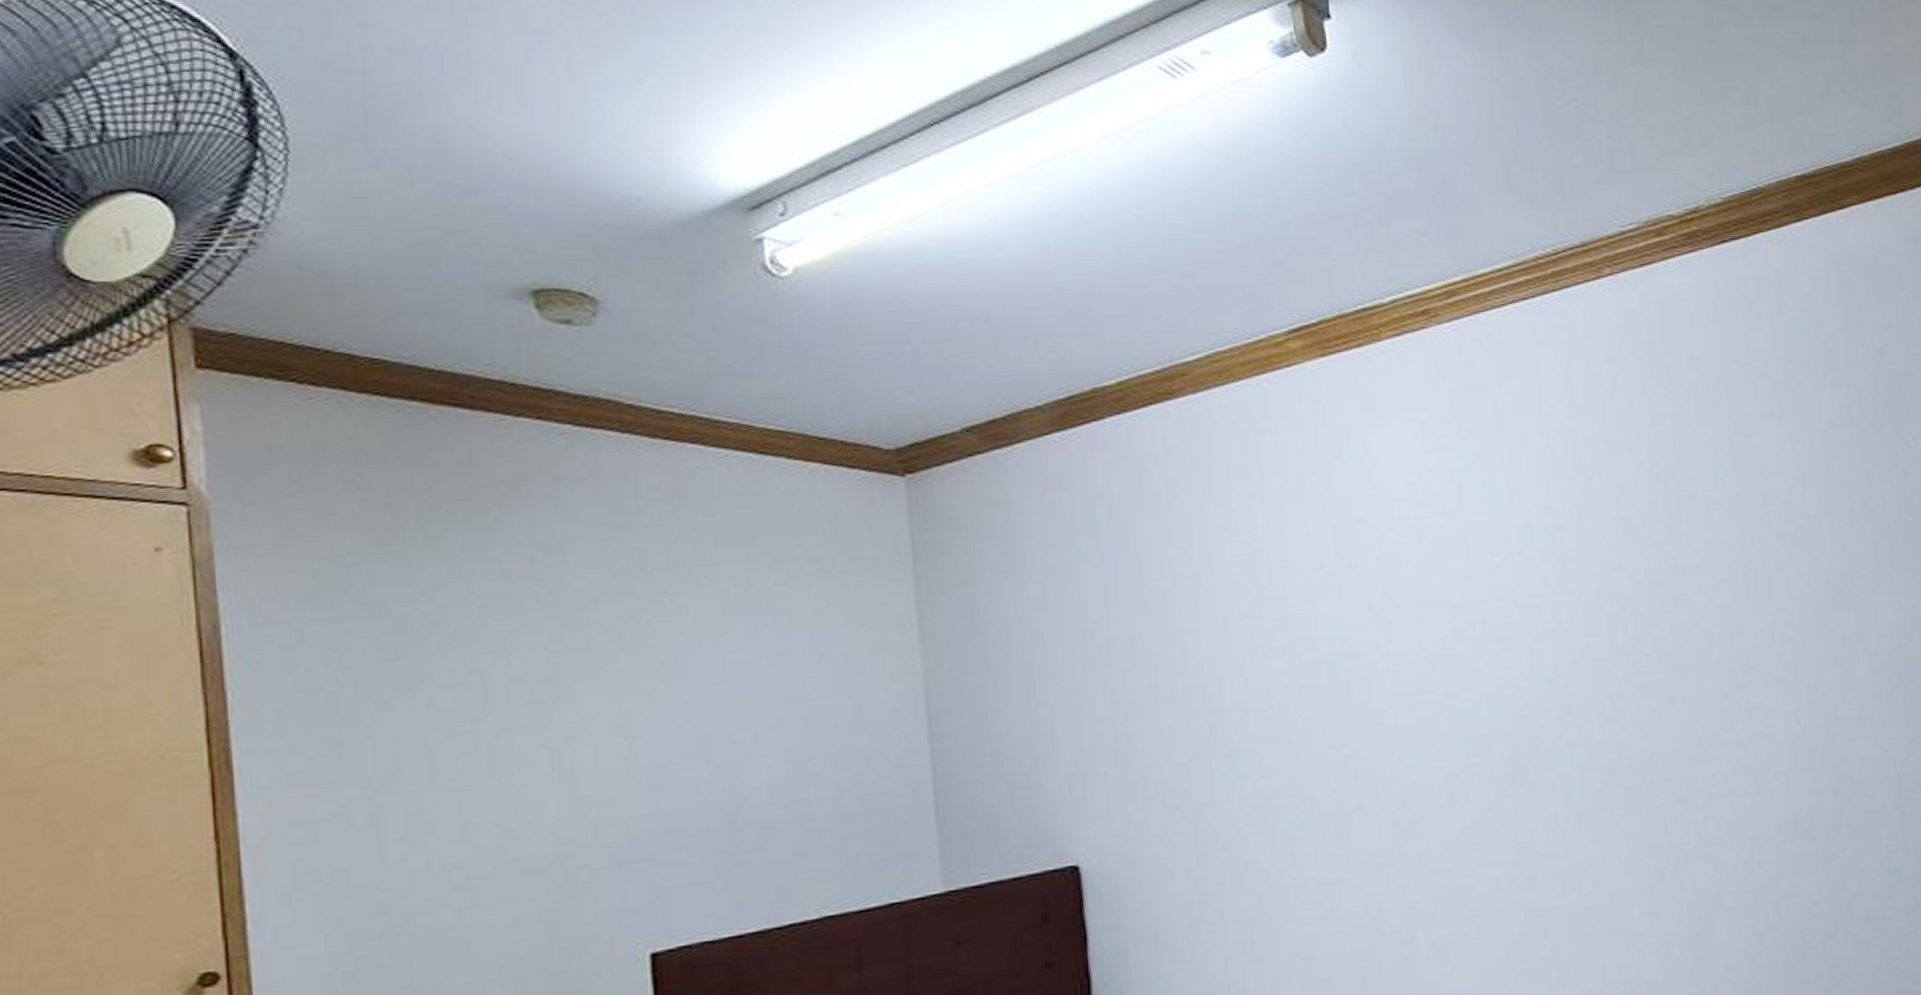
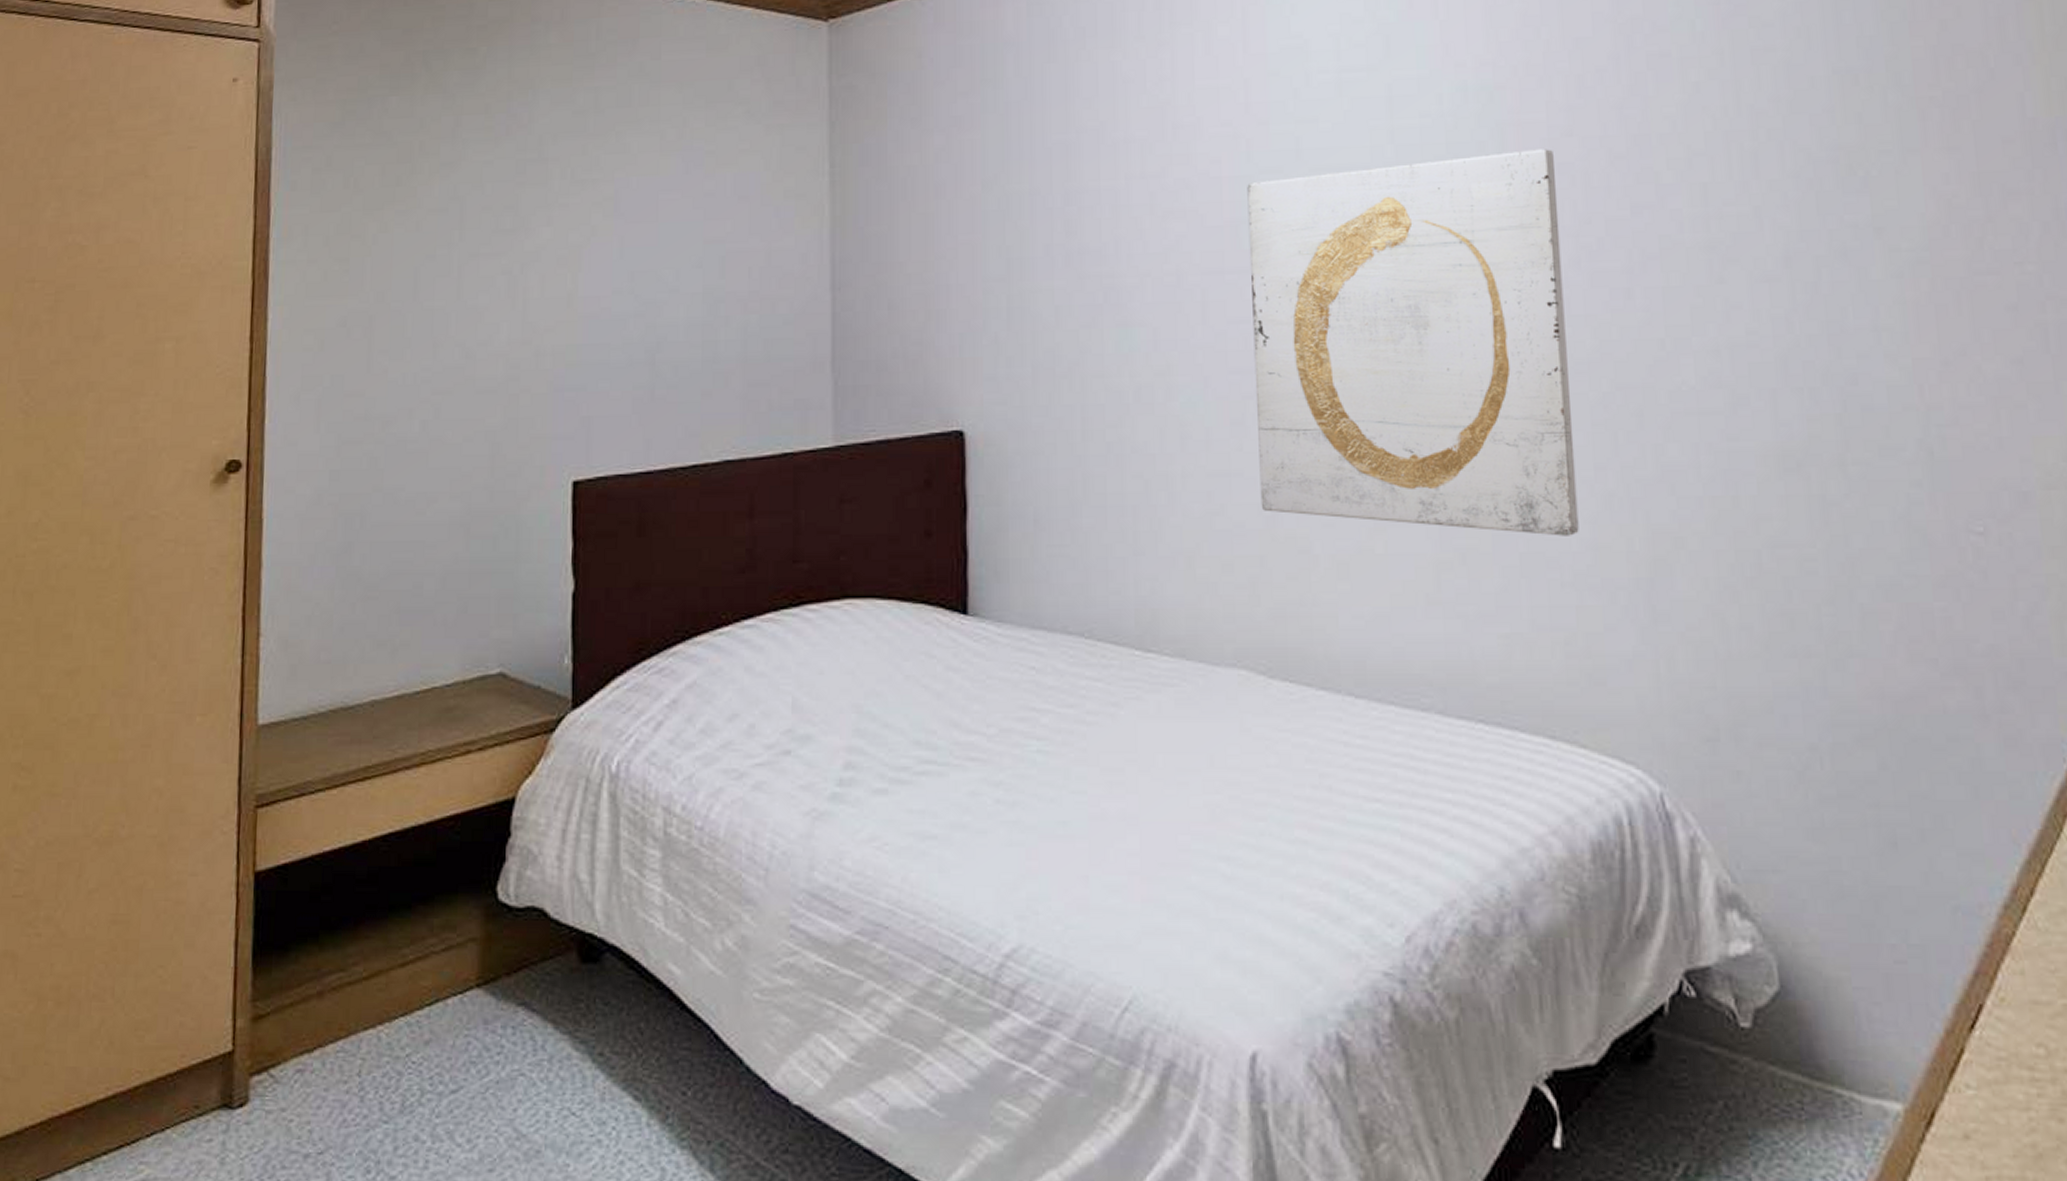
wall art: none [1340,581,1639,912] -> present [1247,149,1579,536]

